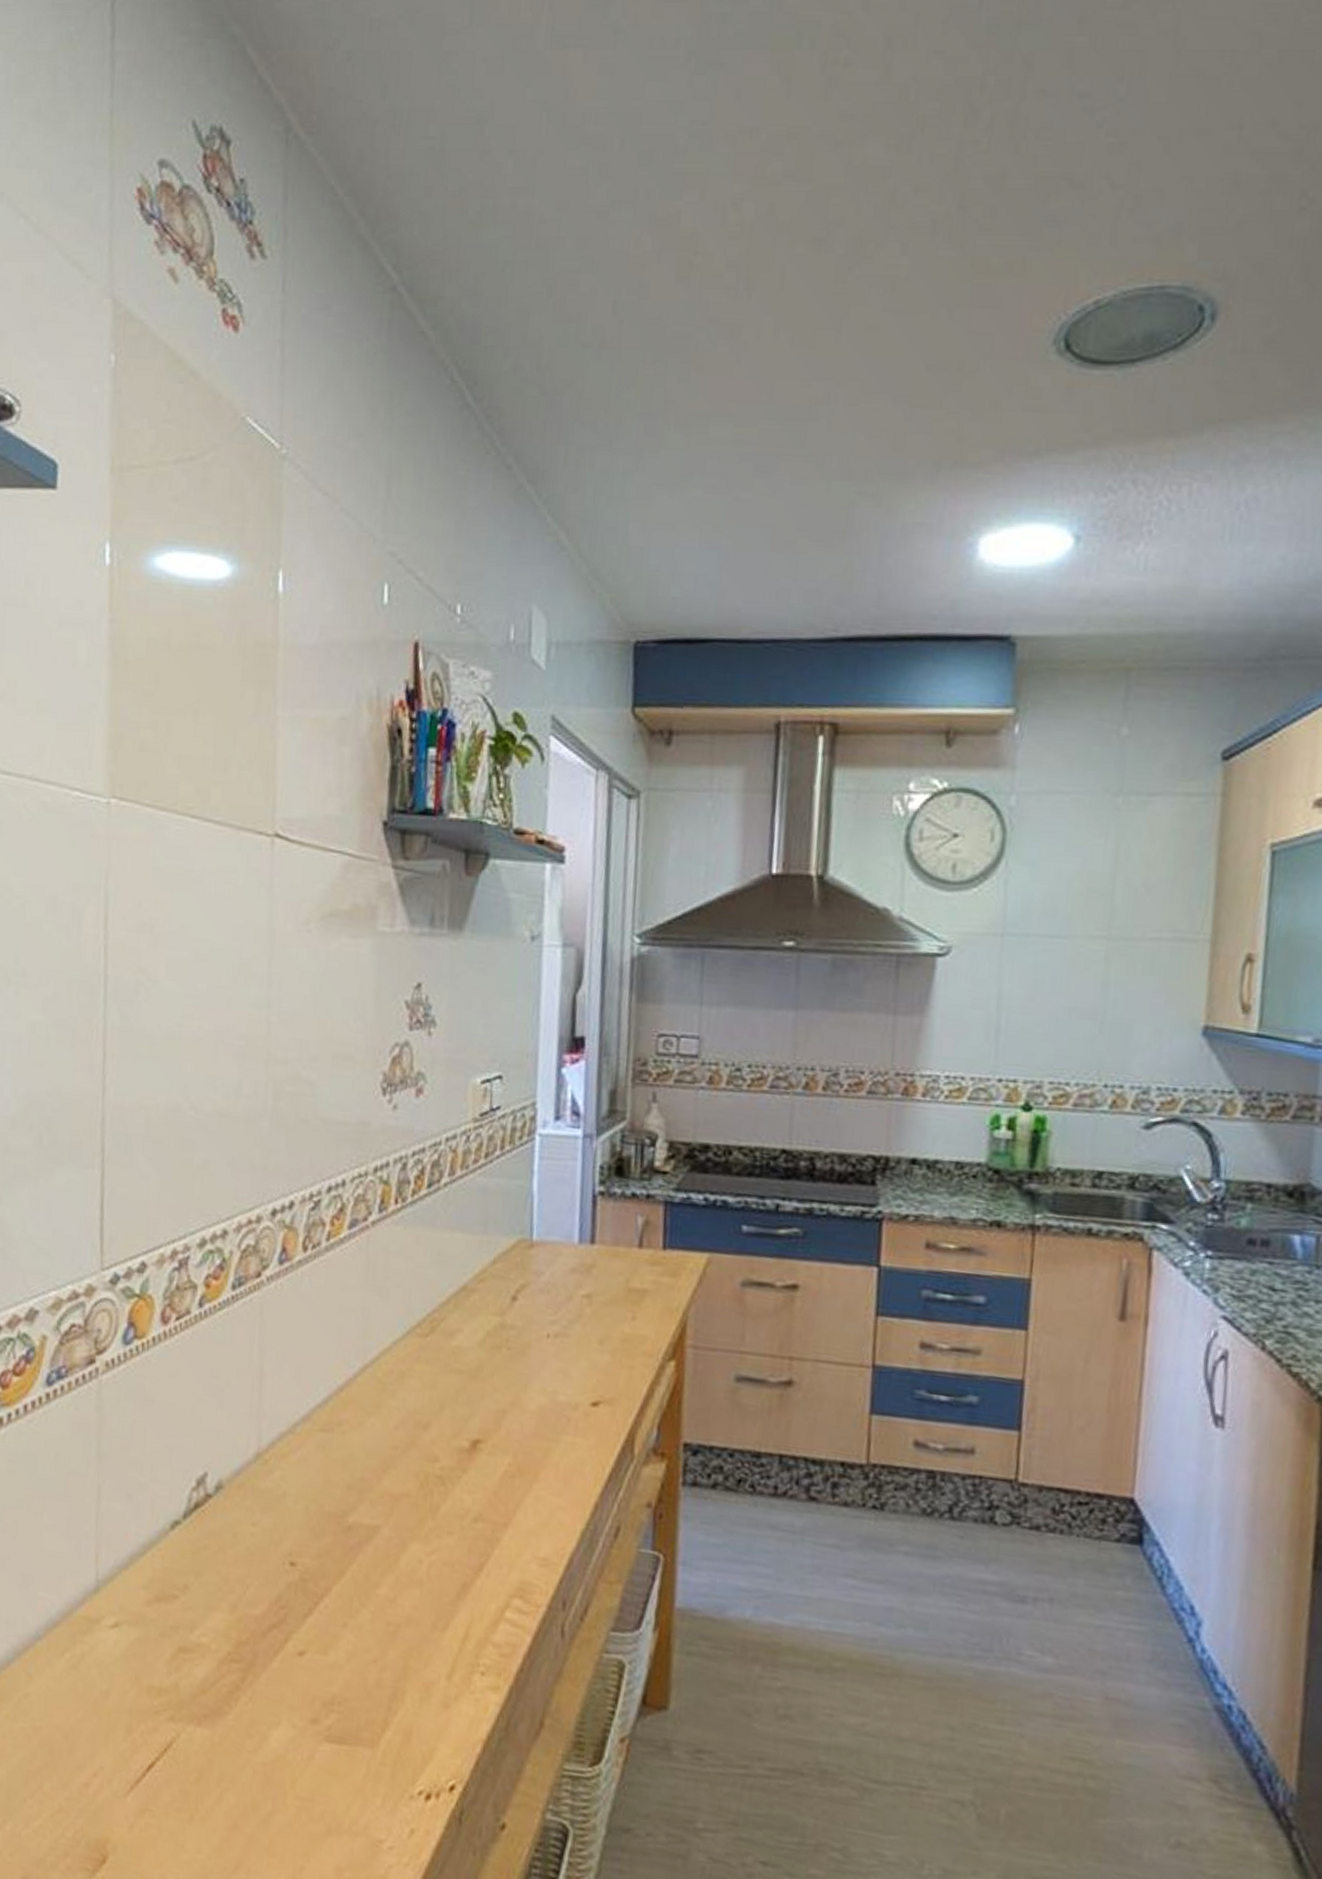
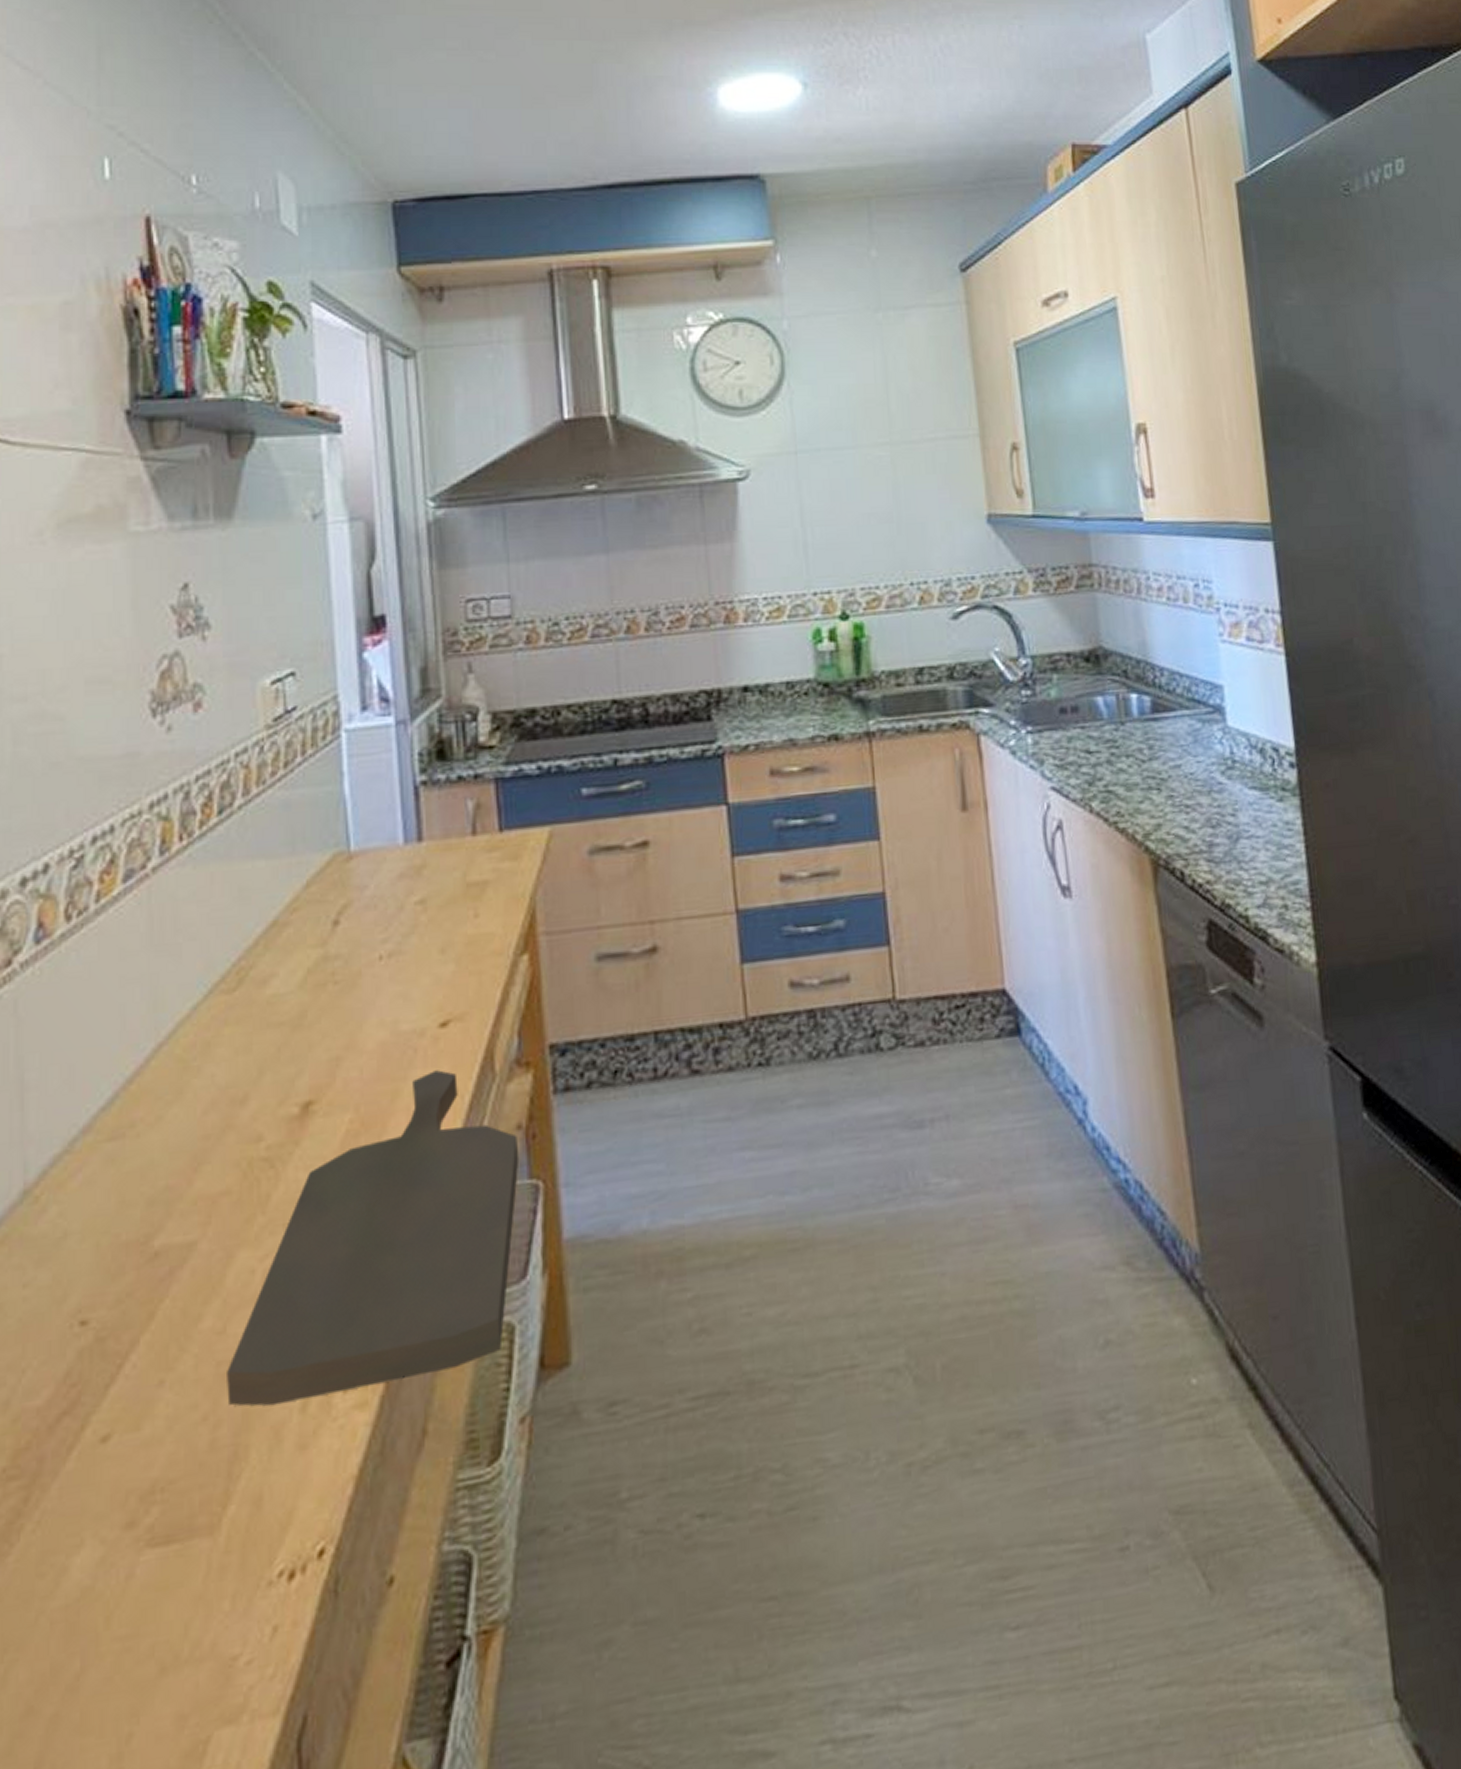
cutting board: none [393,1440,647,1684] -> present [227,1070,520,1406]

